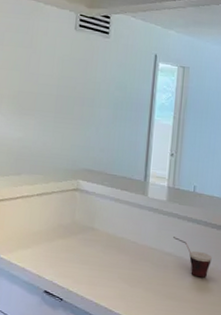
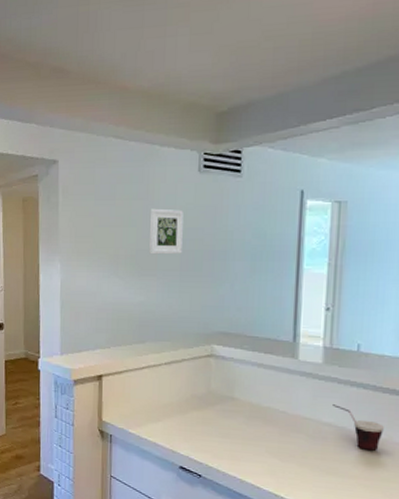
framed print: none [30,56,61,98] -> present [149,208,183,255]

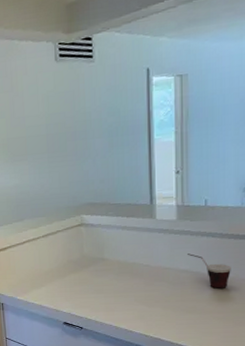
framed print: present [149,208,183,255] -> none [15,98,48,142]

